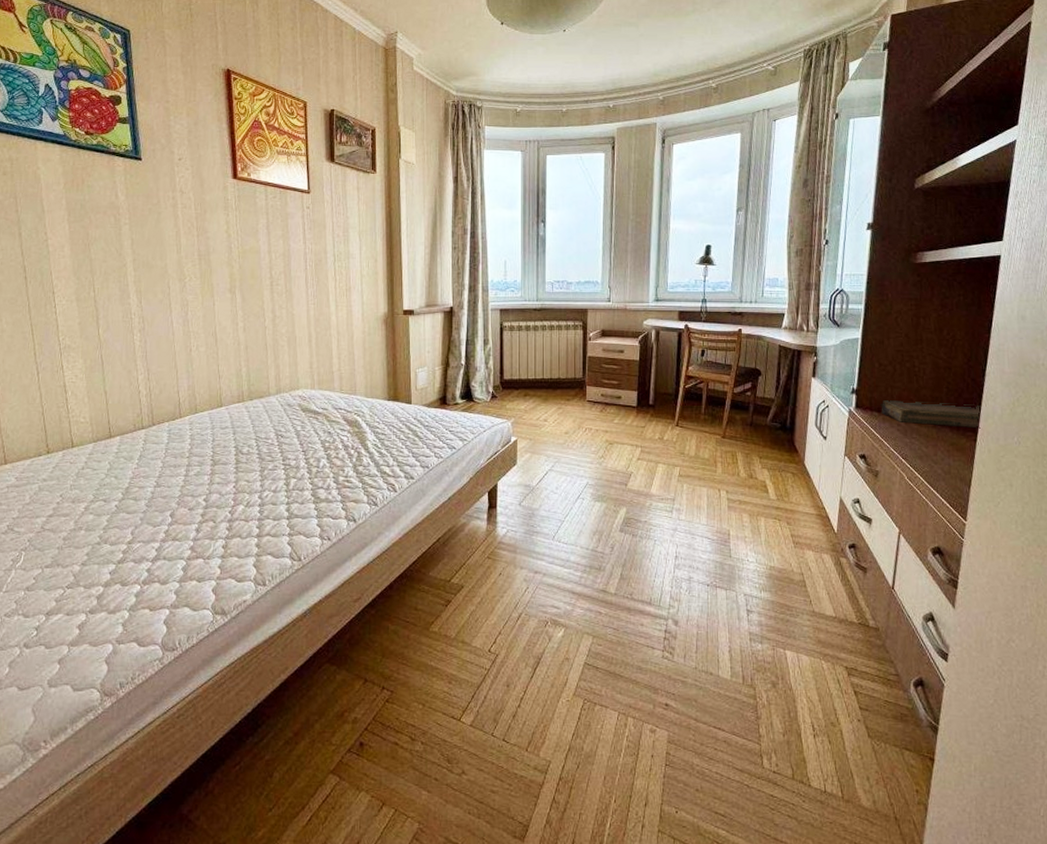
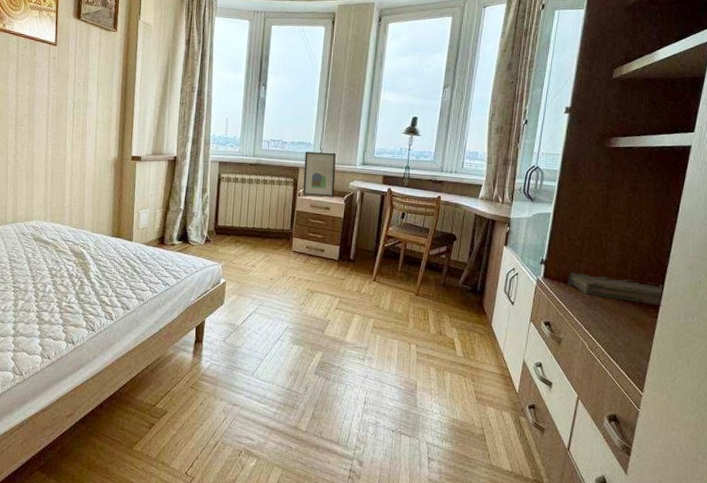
picture frame: none [593,290,627,340] -> present [302,151,336,197]

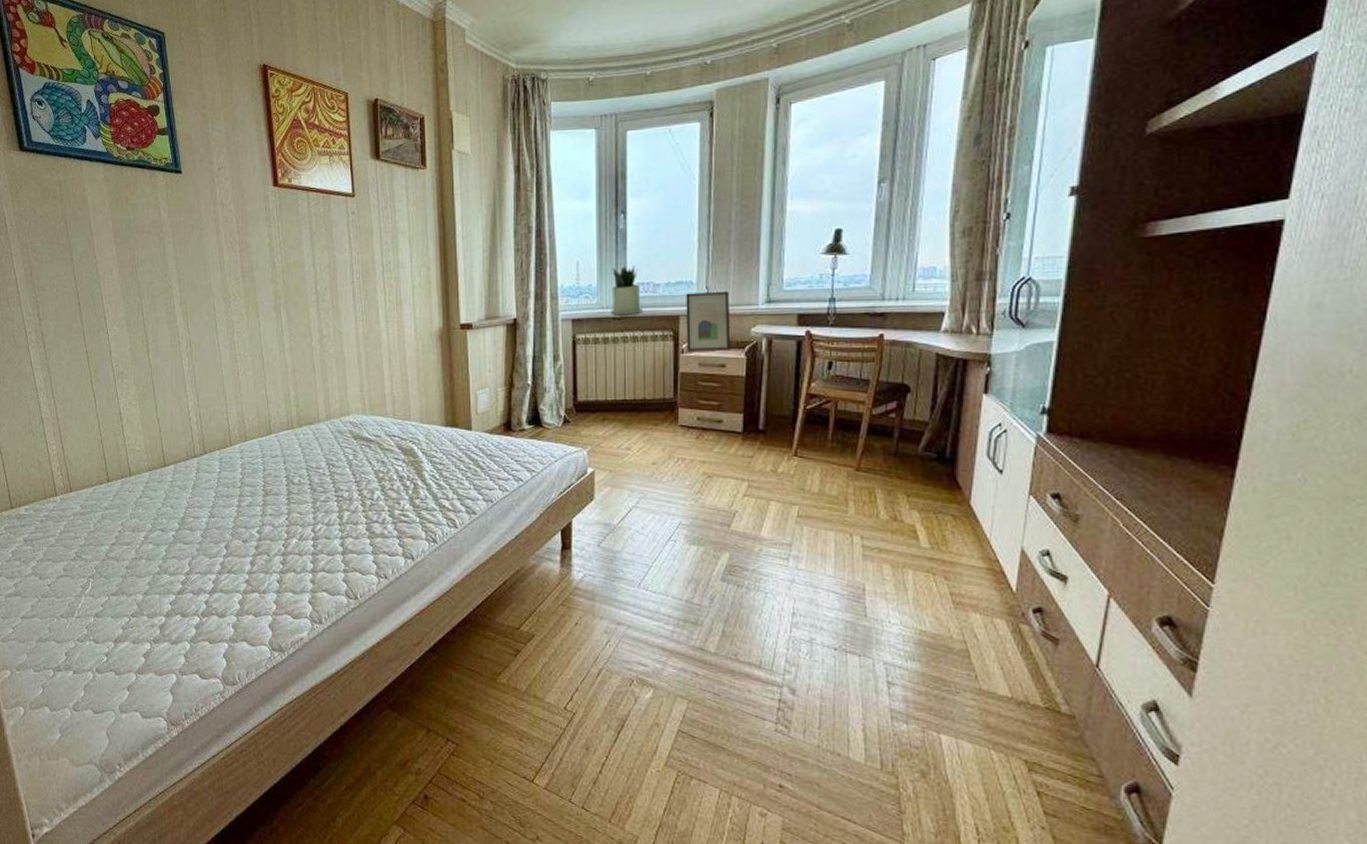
planter: none [248,125,274,163] -> present [610,265,644,316]
decorative box: present [567,273,665,307] -> none [1084,423,1245,461]

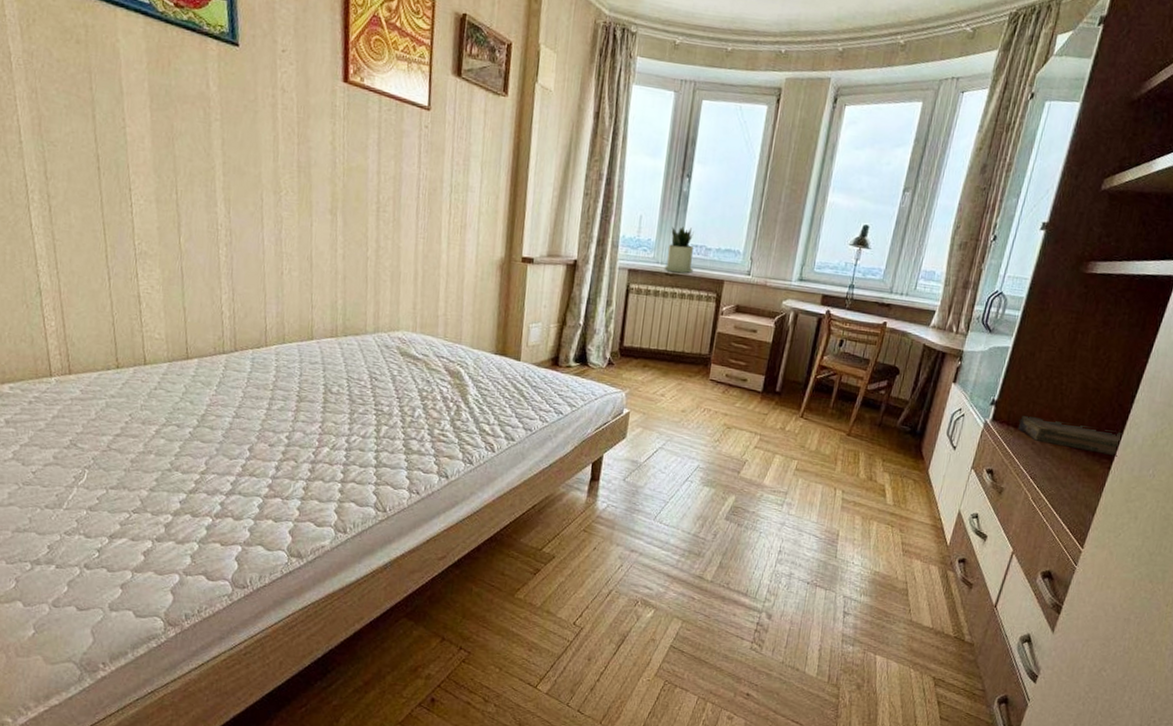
picture frame: present [686,290,730,352] -> none [726,261,769,318]
decorative box: none [1084,423,1245,461] -> present [1017,416,1123,457]

